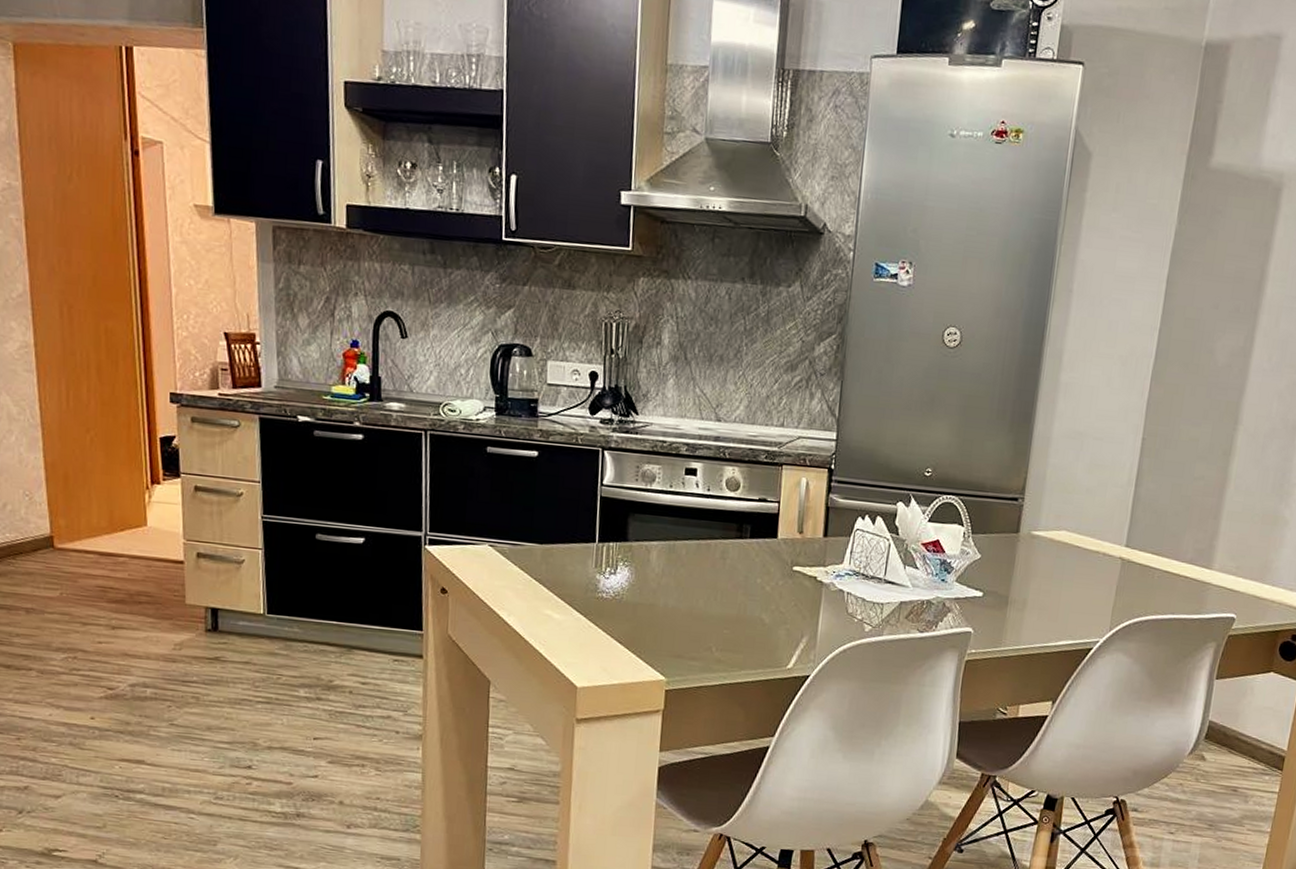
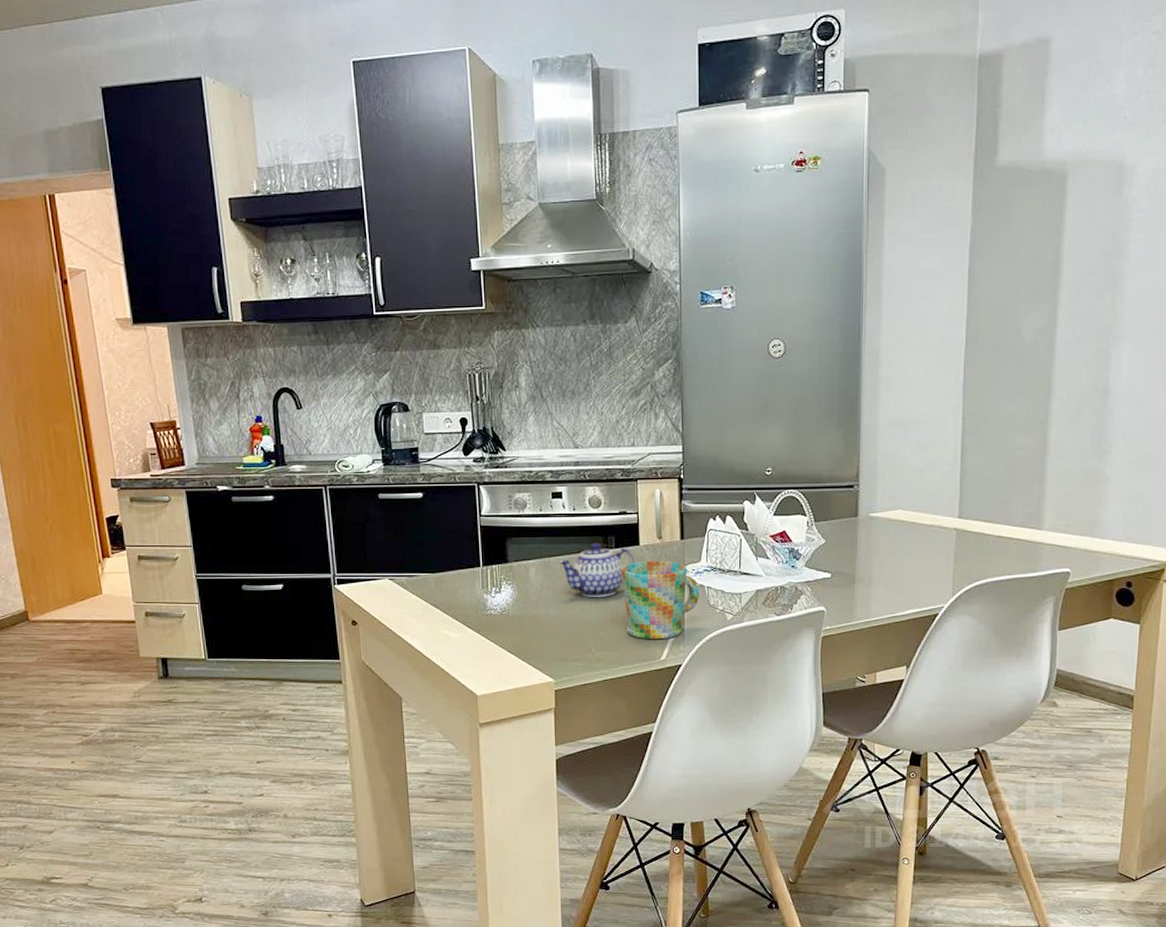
teapot: none [685,529,770,593] -> present [559,542,634,598]
mug: none [752,556,838,645] -> present [621,560,699,640]

